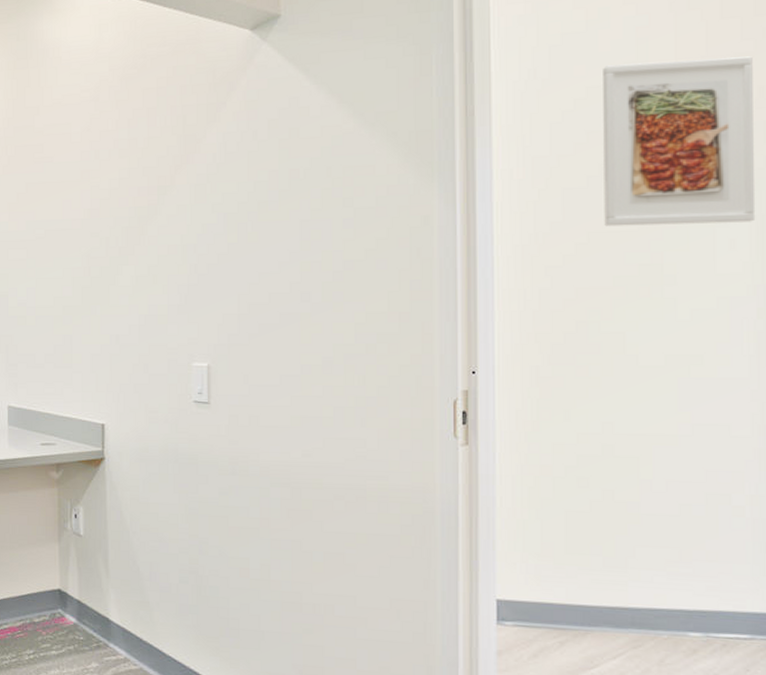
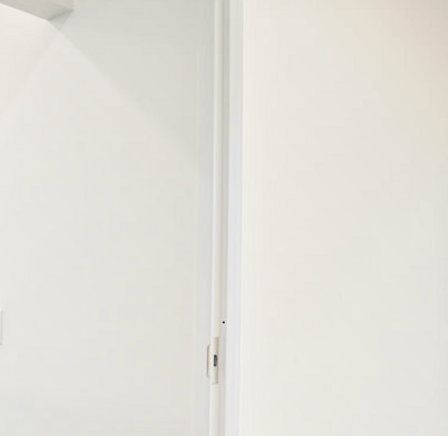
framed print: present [603,56,756,227] -> none [327,75,439,207]

